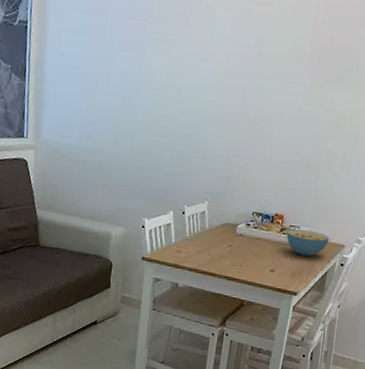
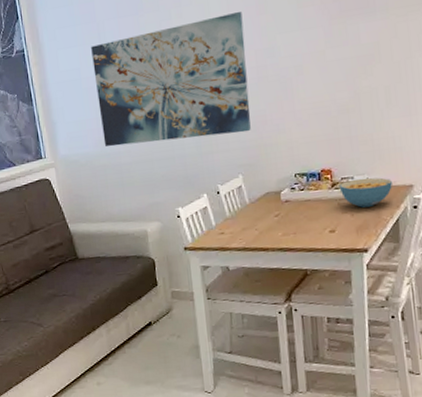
wall art: none [88,38,240,163] -> present [91,11,251,147]

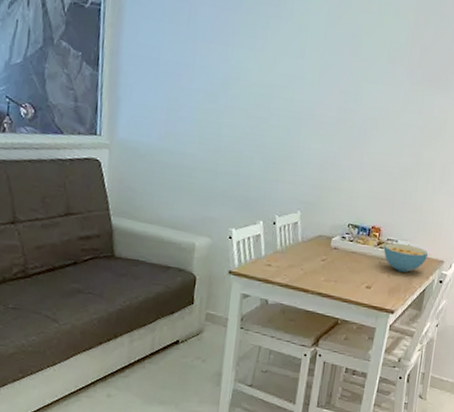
wall art: present [91,11,251,147] -> none [169,27,337,170]

